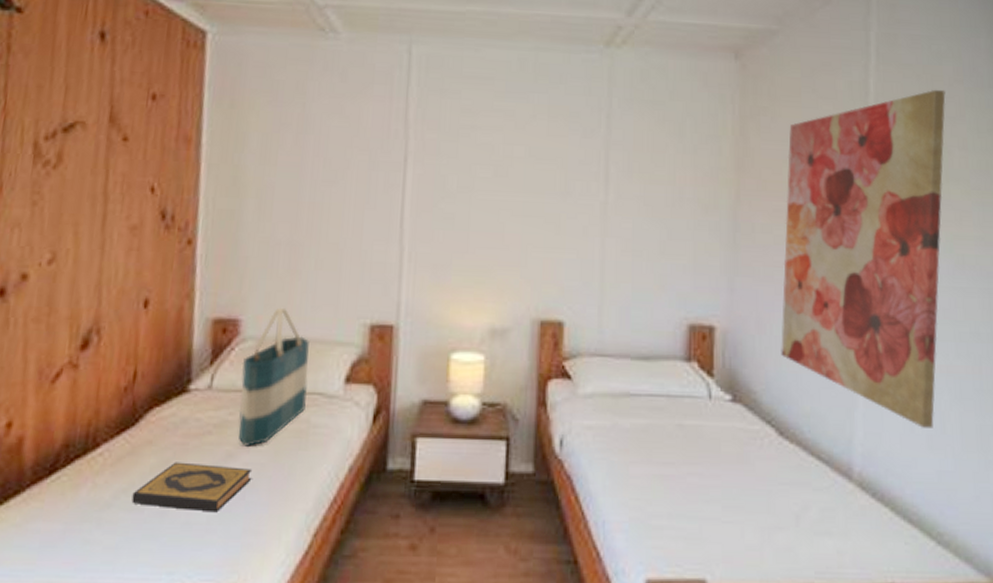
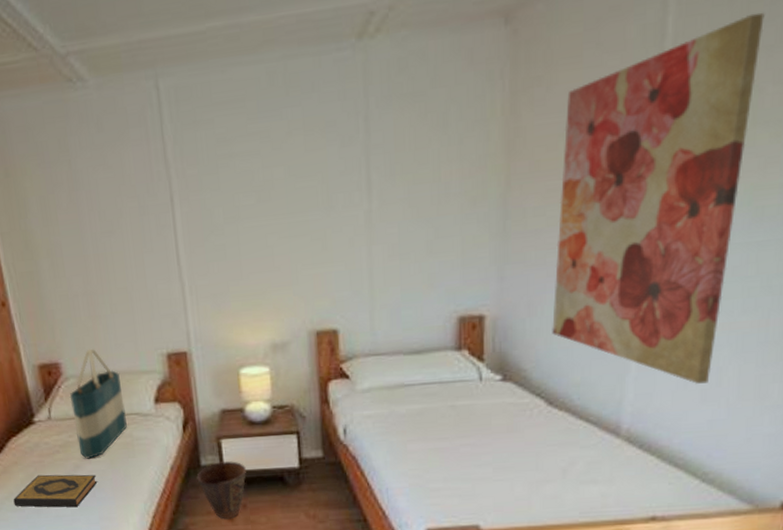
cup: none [379,467,441,547] -> present [197,461,246,520]

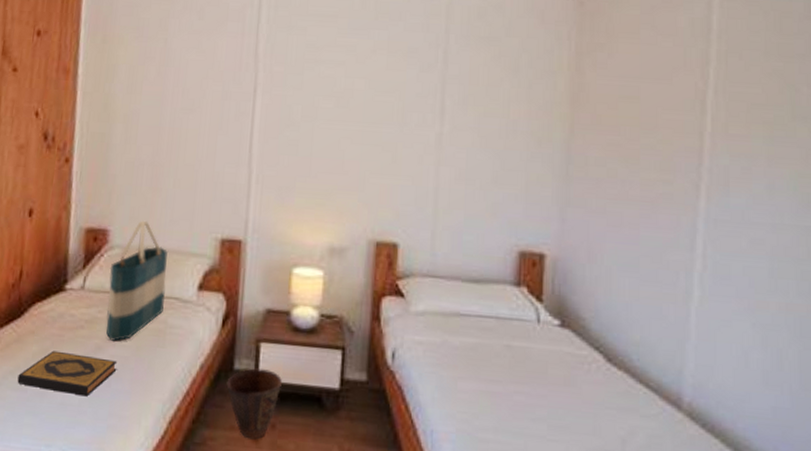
wall art: present [552,12,765,384] -> none [611,26,795,365]

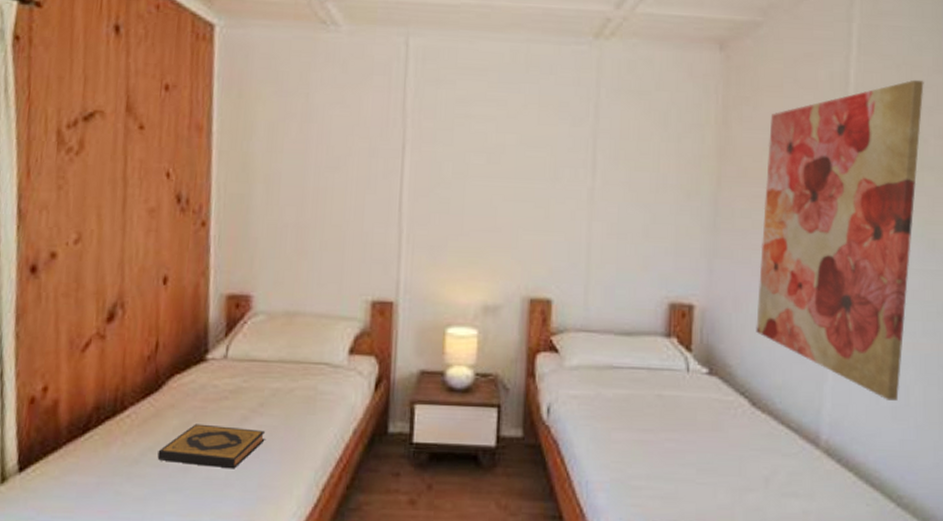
tote bag: present [106,220,168,341] -> none [252,284,316,411]
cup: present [226,368,282,440] -> none [381,430,438,502]
wall art: none [611,26,795,365] -> present [756,79,924,401]

